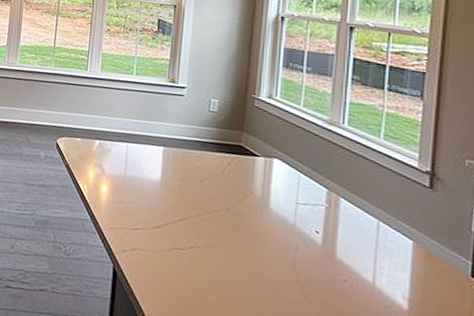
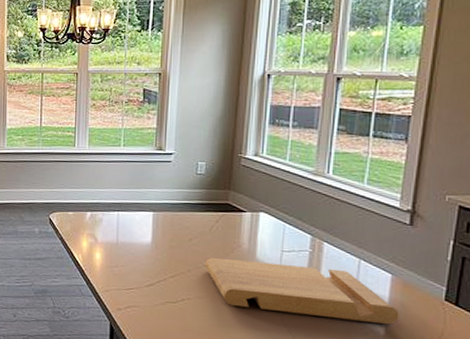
cutting board: none [216,202,423,299] -> present [205,257,399,325]

